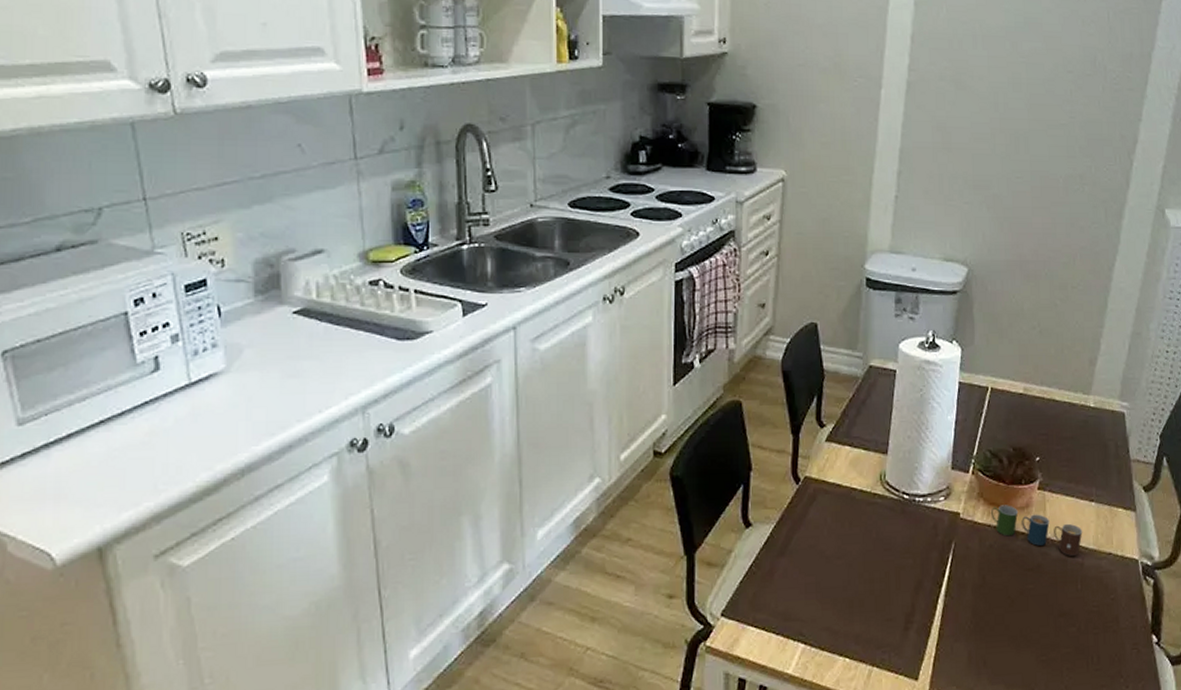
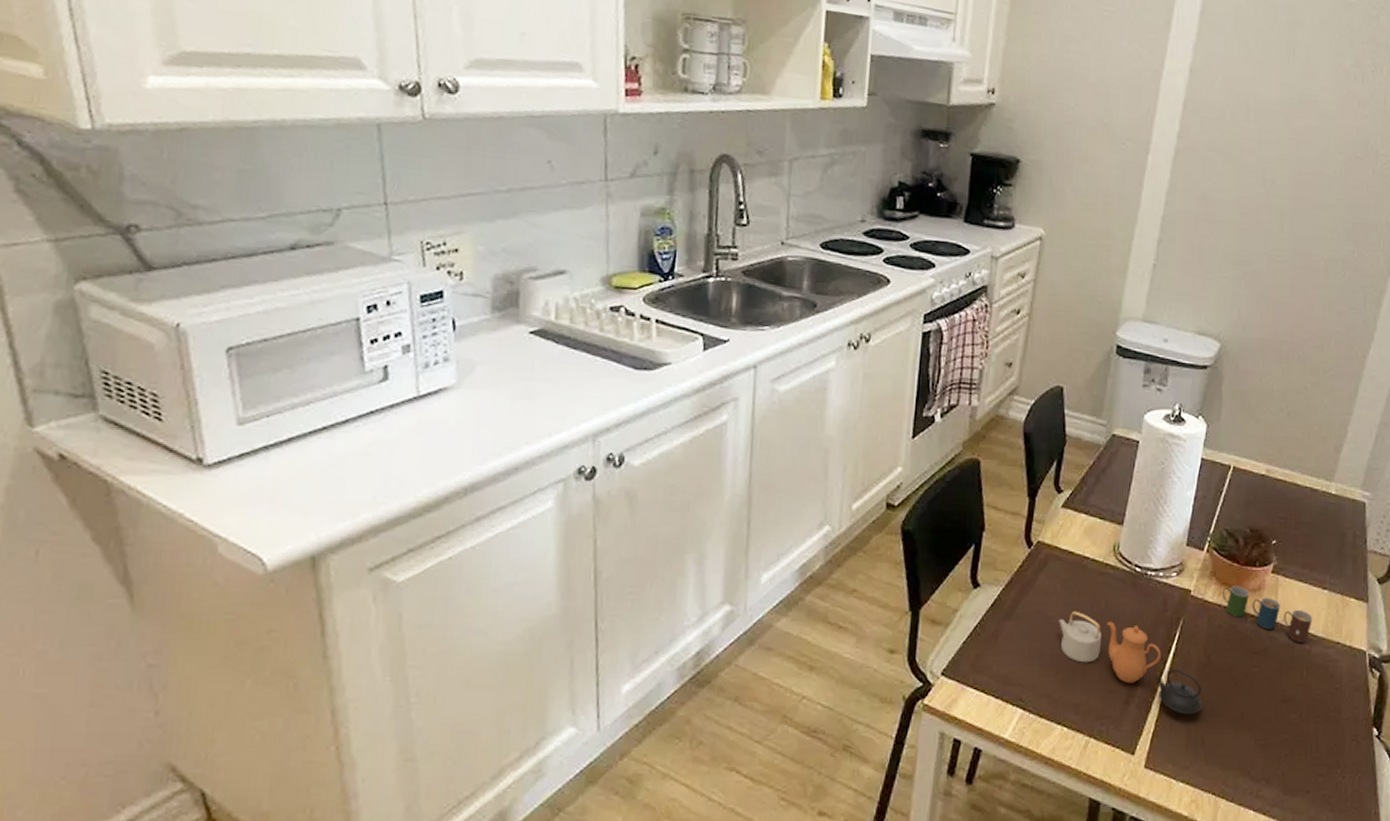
teapot: none [832,542,981,637] -> present [1059,611,1202,715]

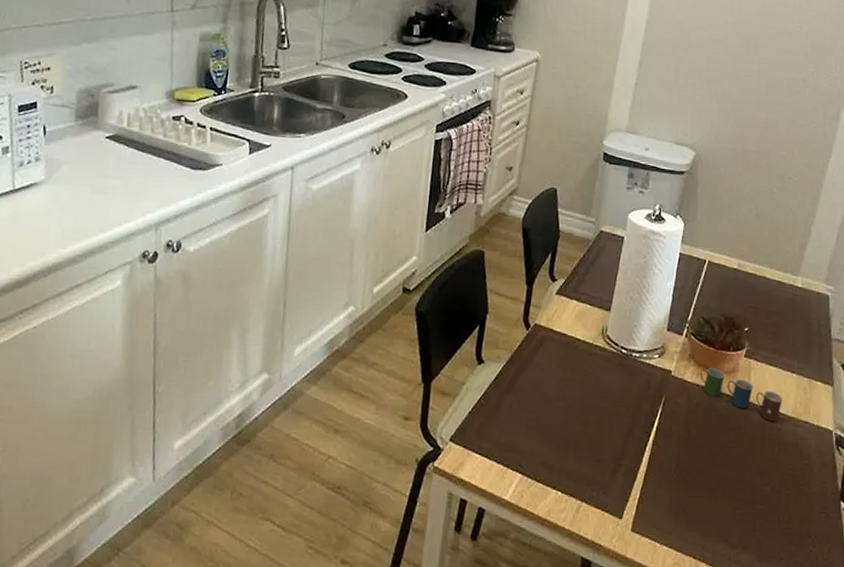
teapot: present [1059,611,1202,715] -> none [553,387,683,484]

